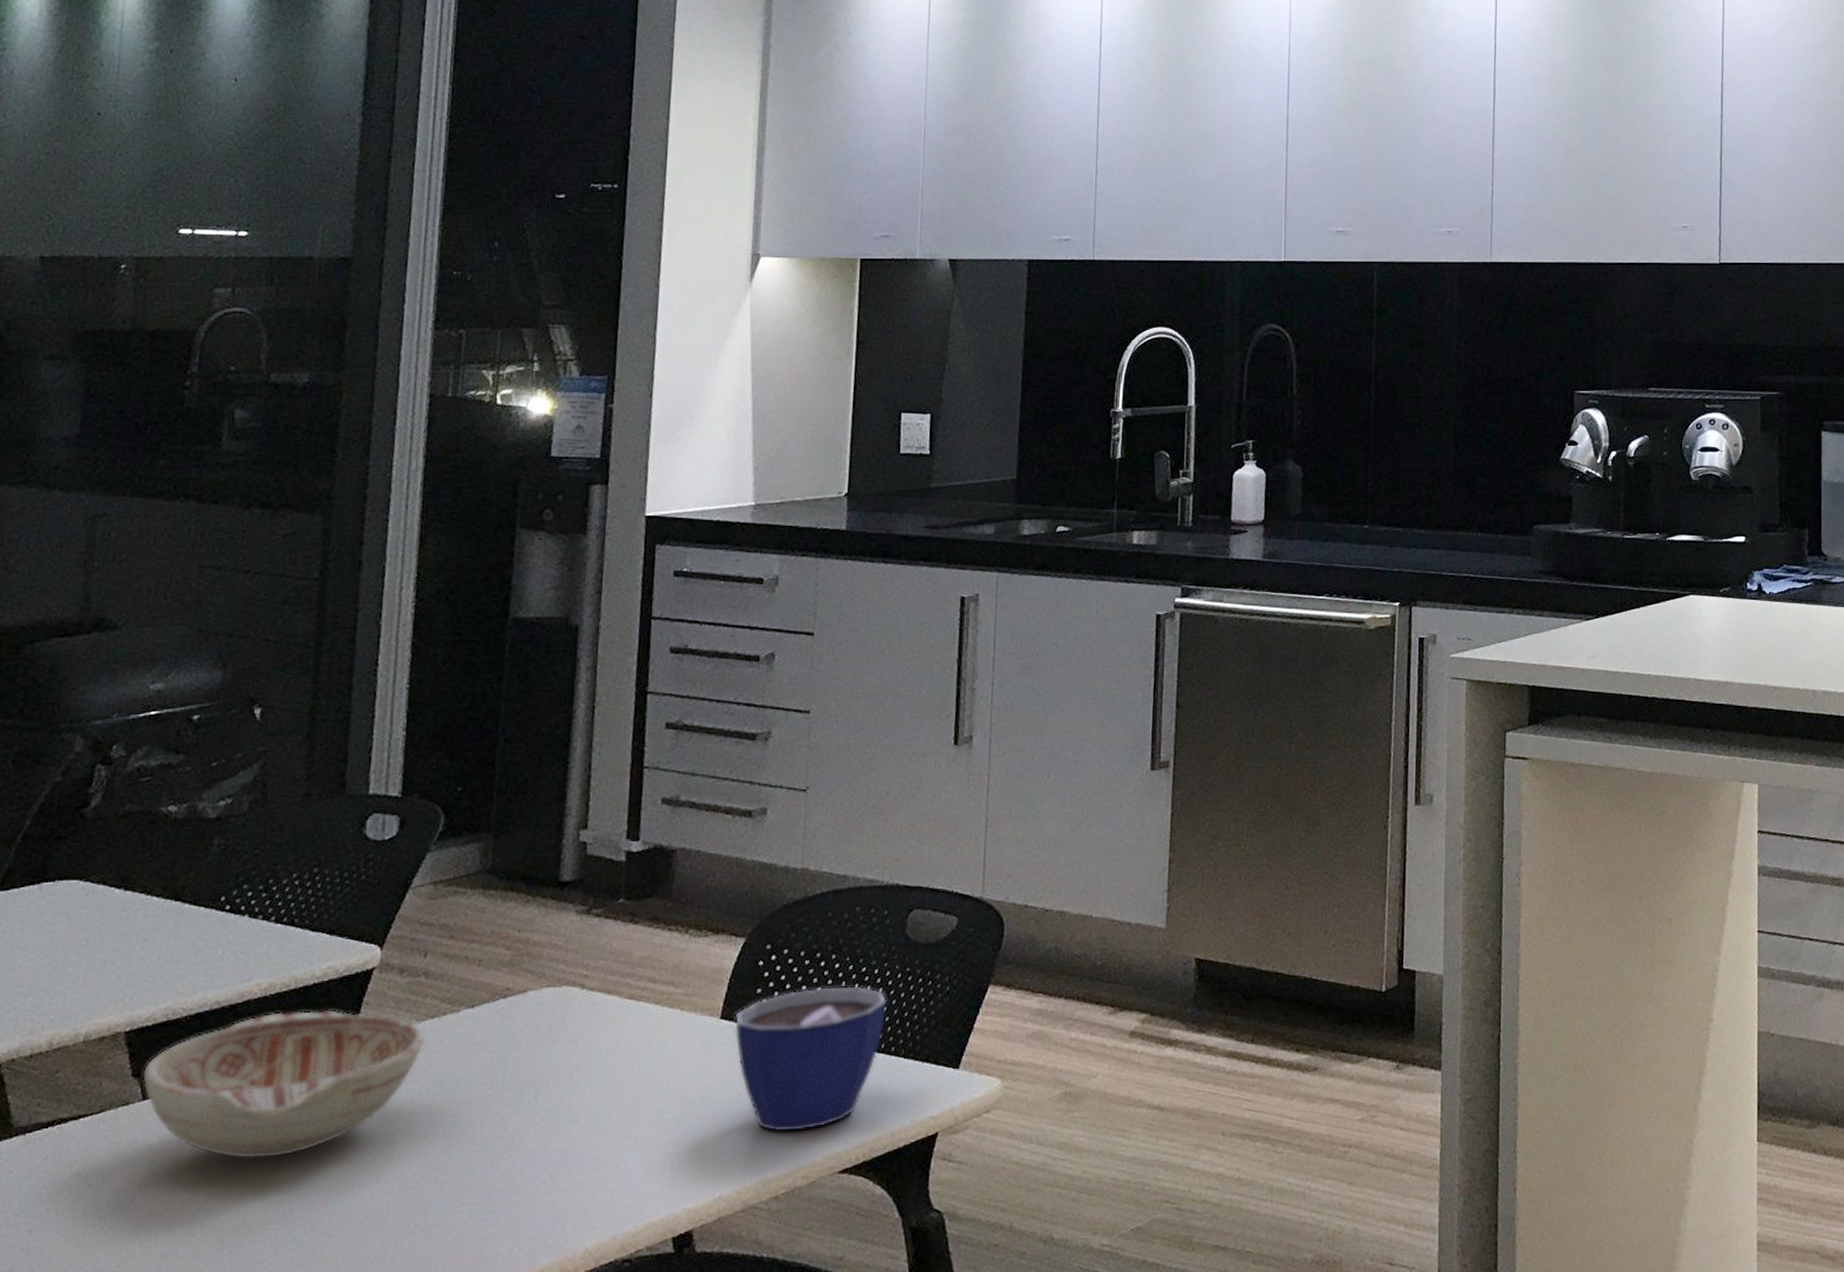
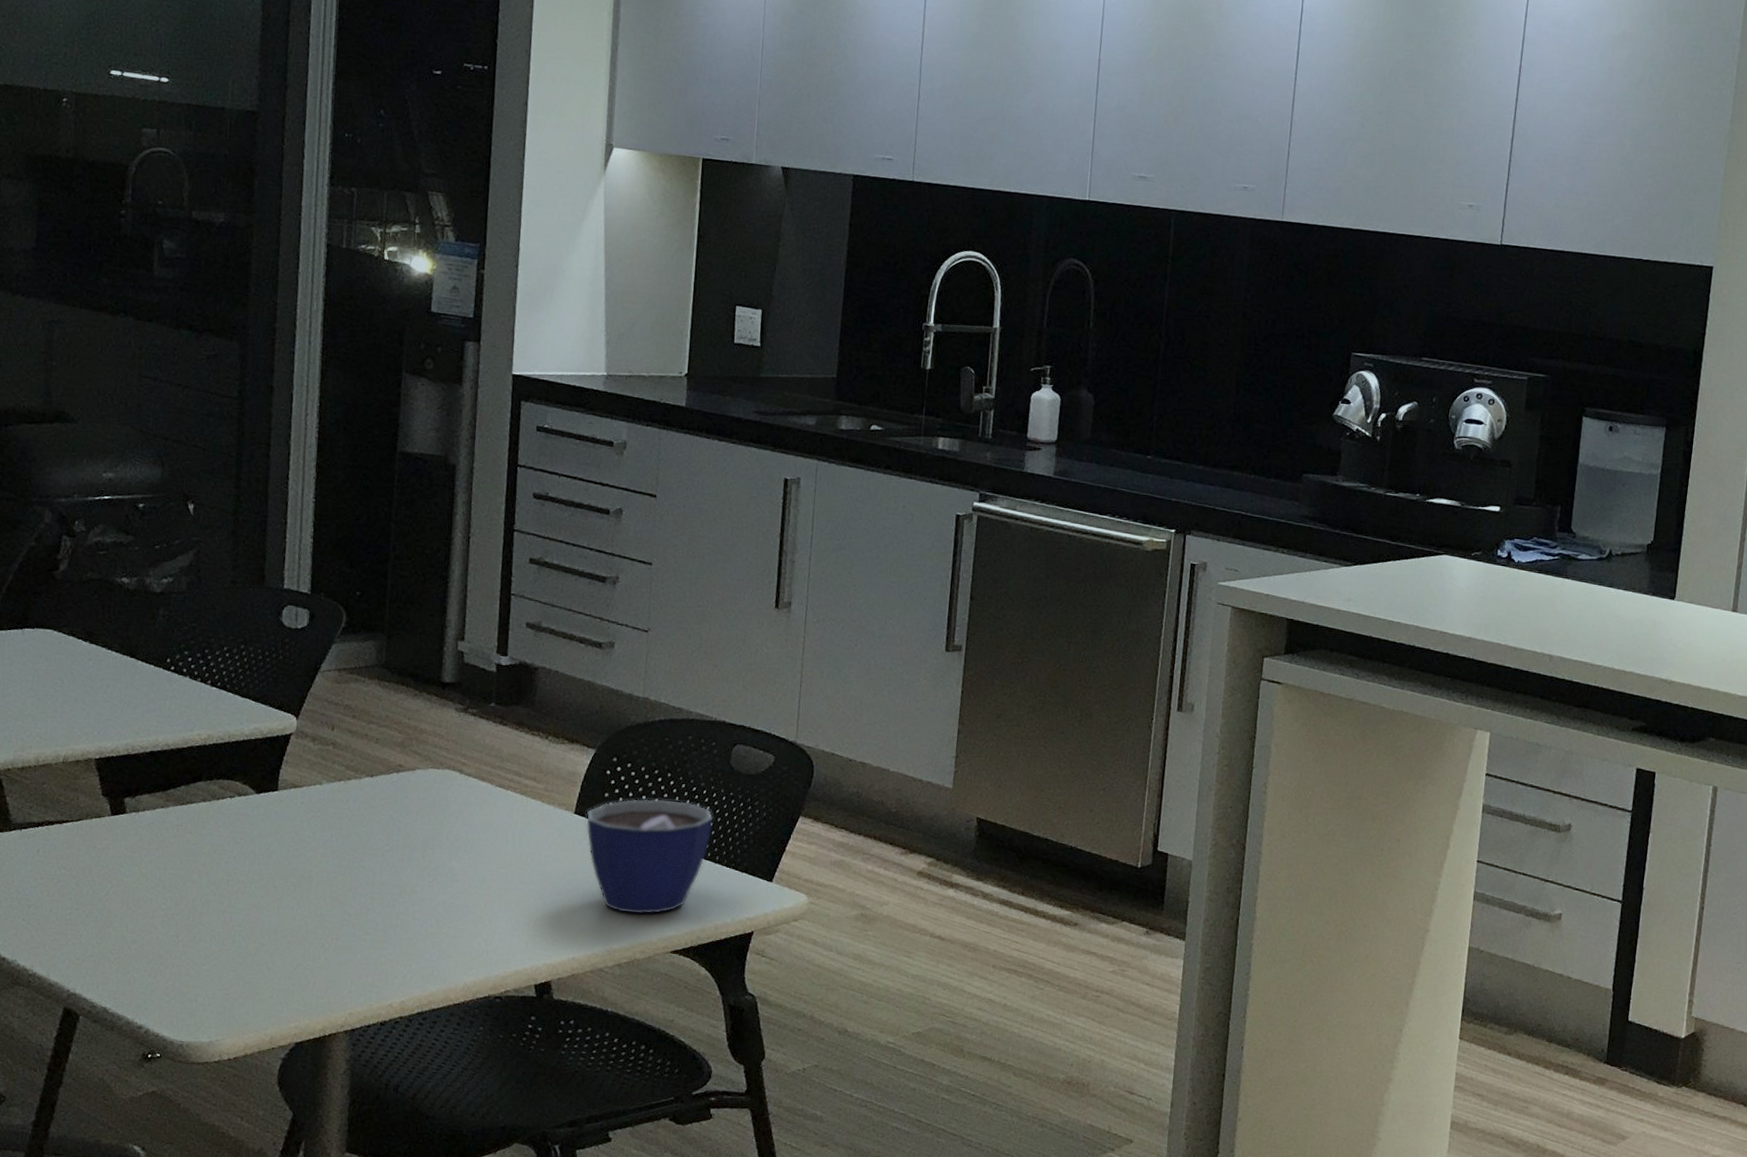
decorative bowl: present [142,1010,426,1159] -> none [110,759,334,876]

